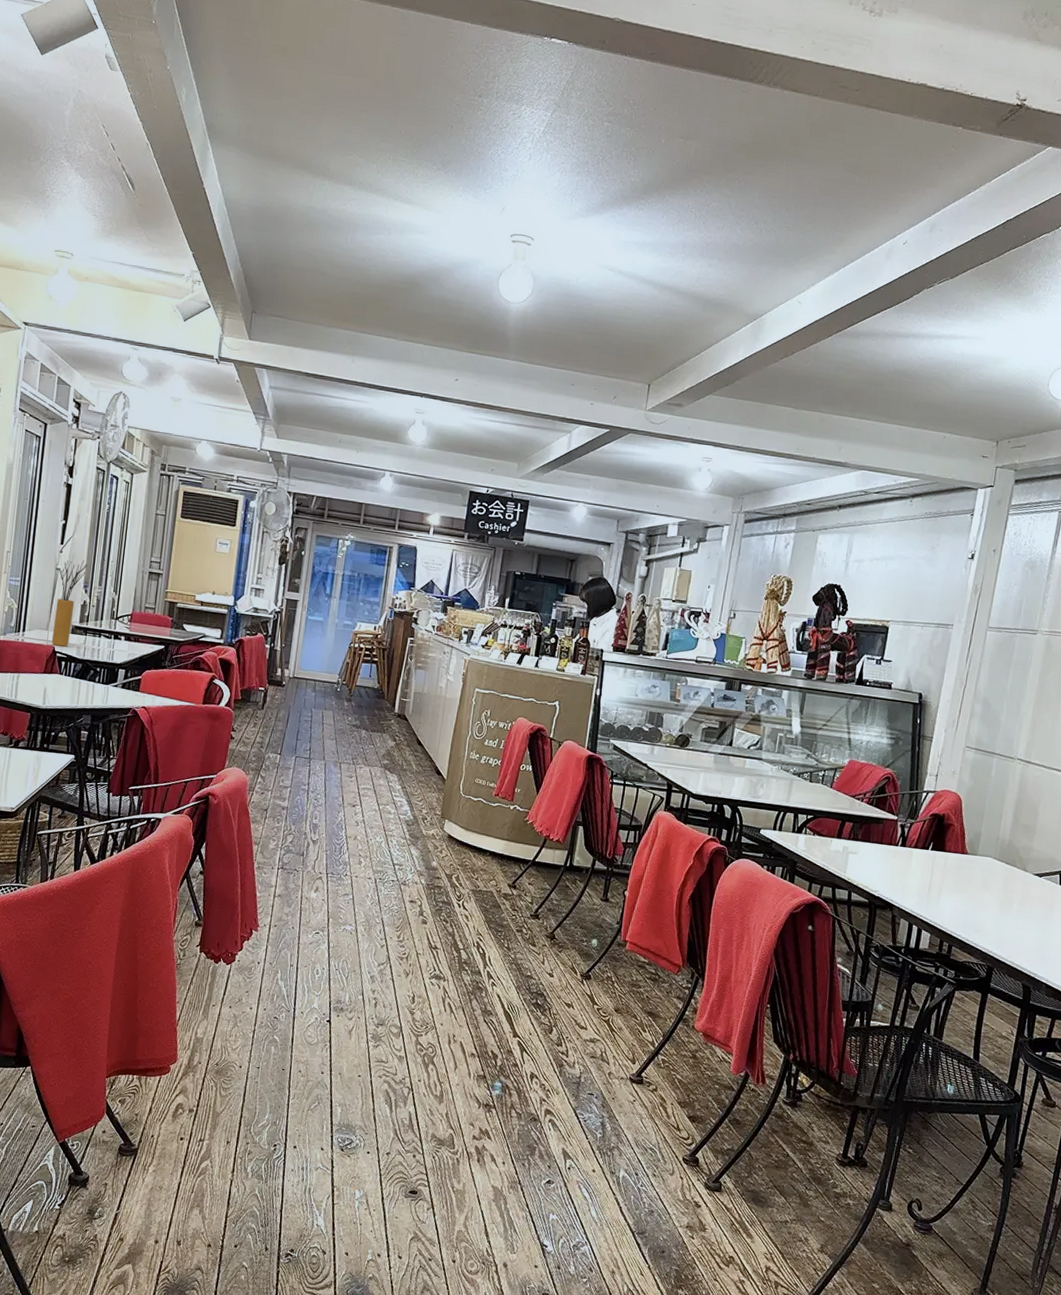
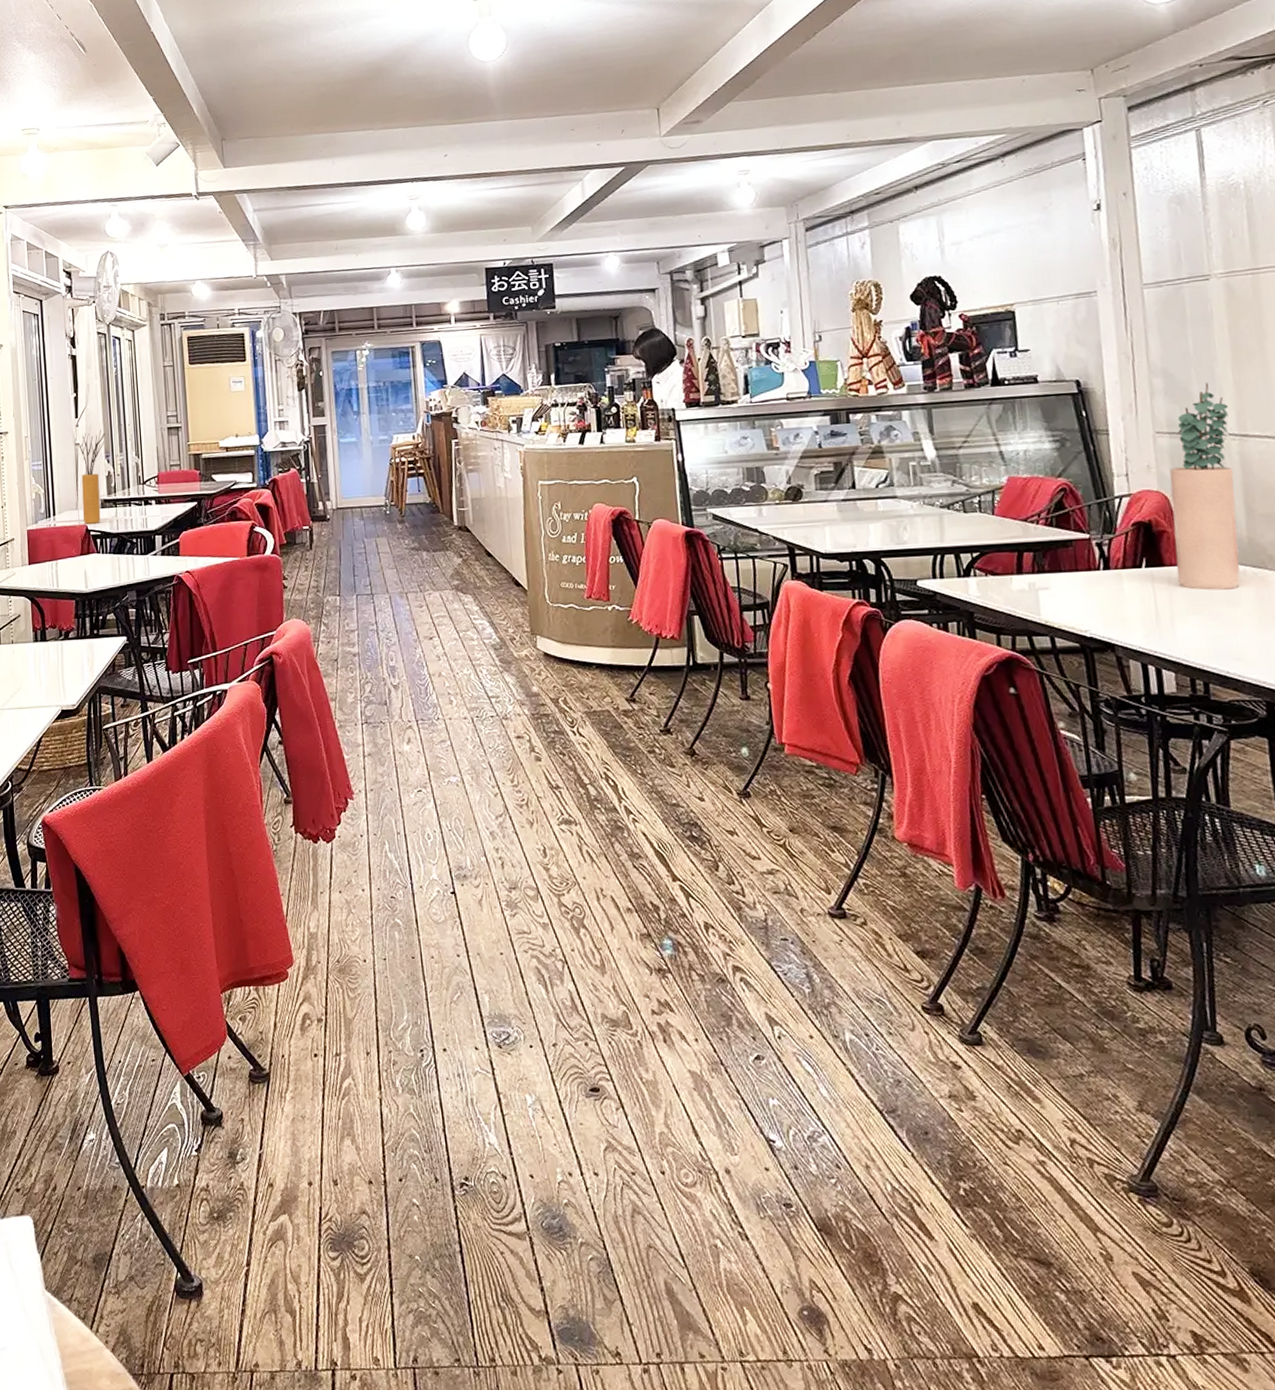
vase: none [951,715,1023,878] -> present [1169,383,1241,590]

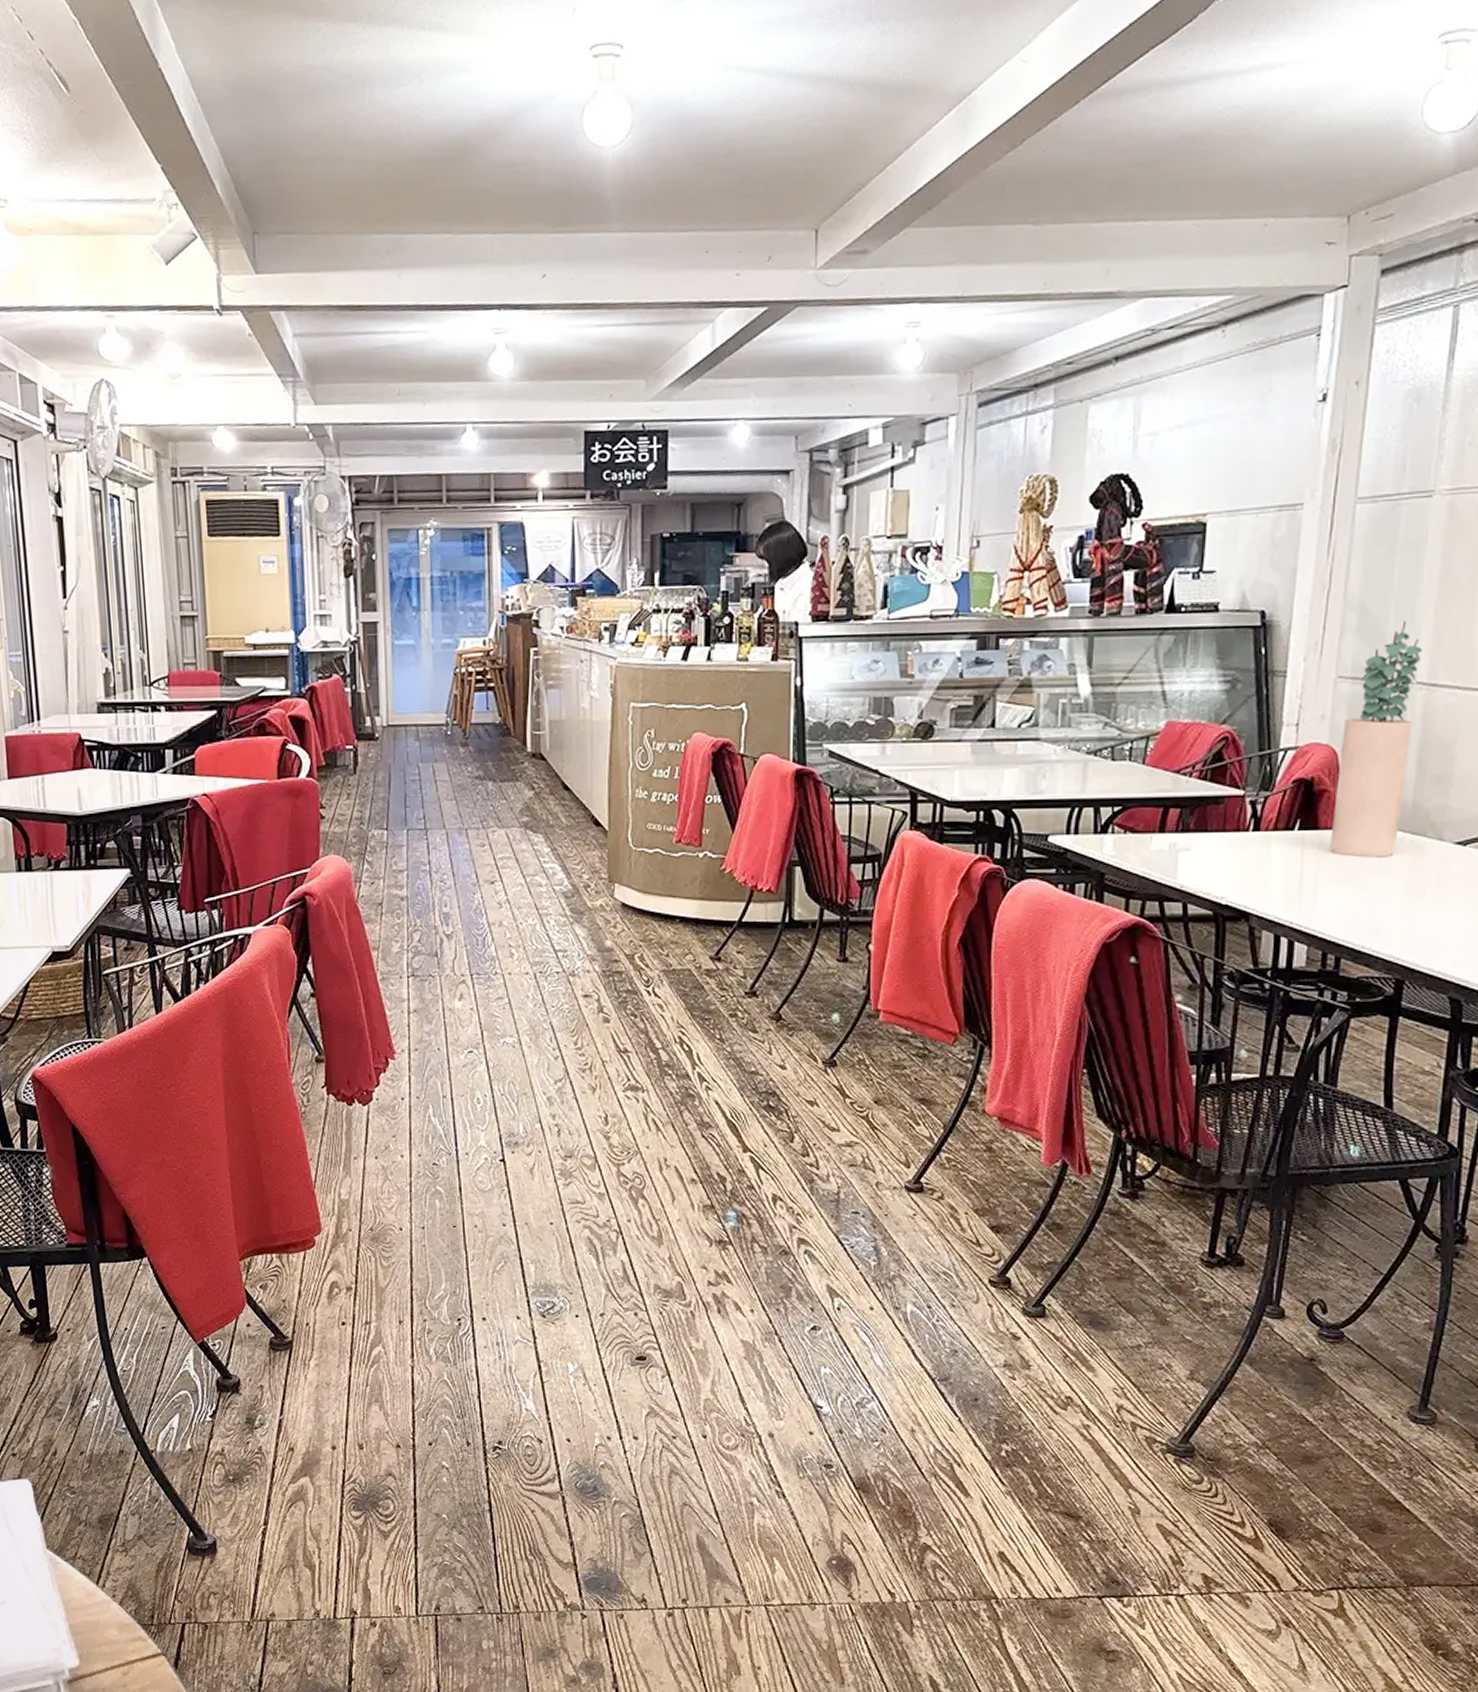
vase: present [78,429,105,524] -> none [68,613,102,732]

